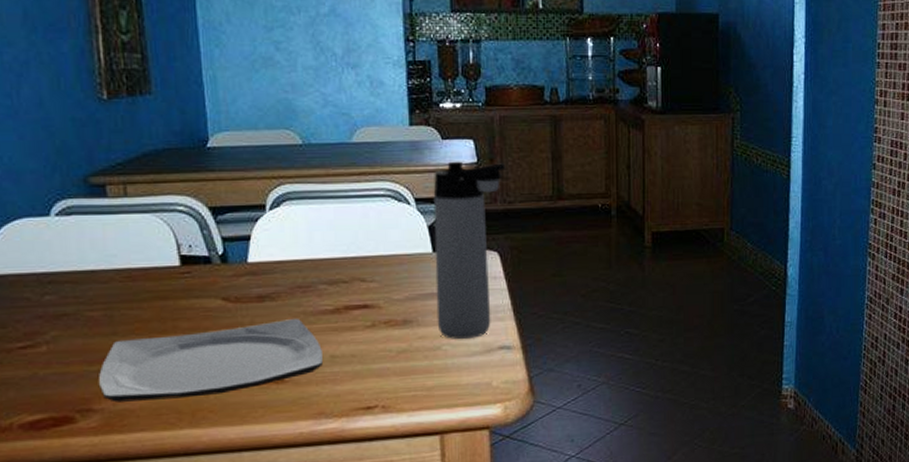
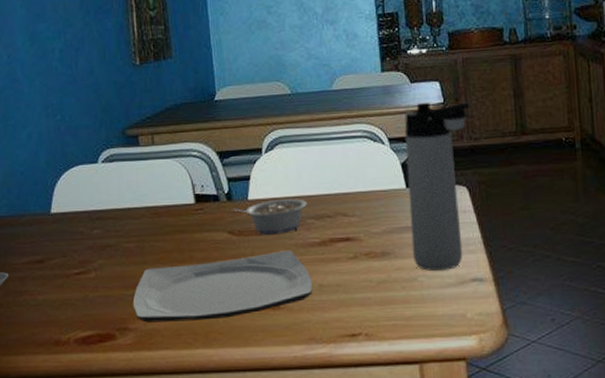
legume: none [228,262,319,302] -> present [233,199,307,235]

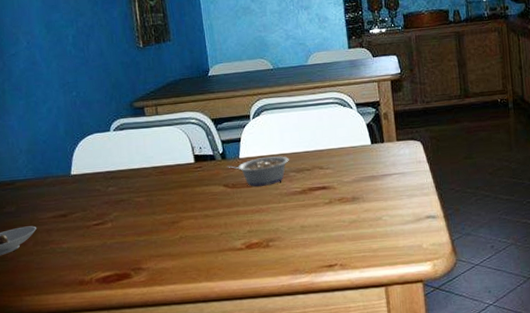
plate: present [133,251,312,323] -> none [145,199,296,263]
thermos bottle: present [404,102,470,272] -> none [368,72,423,212]

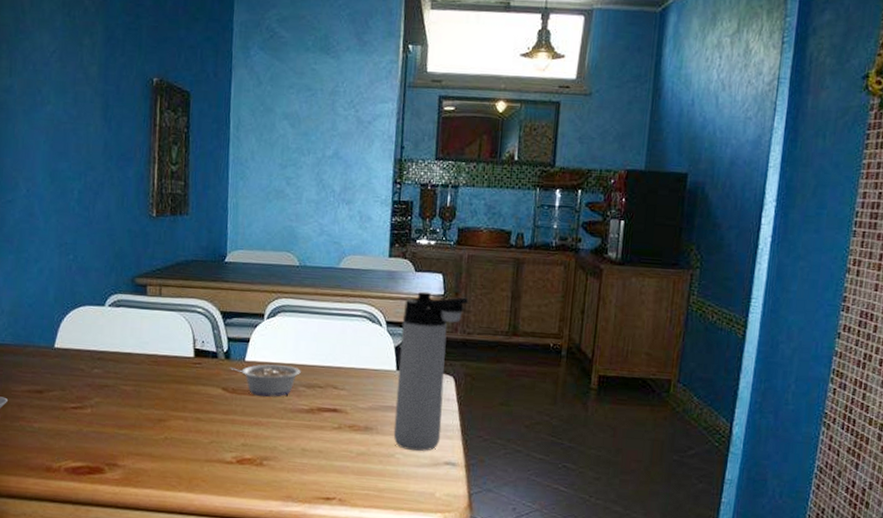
thermos bottle: none [368,72,423,212] -> present [393,291,469,452]

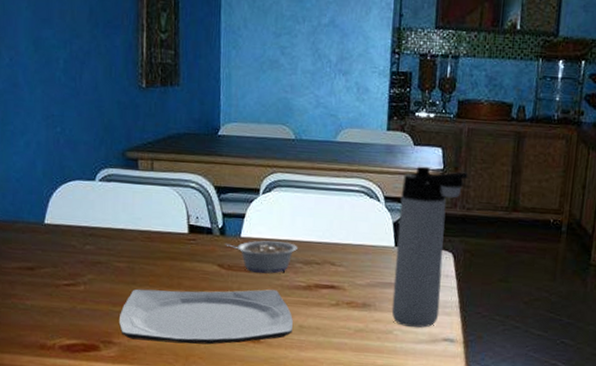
plate: none [124,412,296,468] -> present [119,289,293,345]

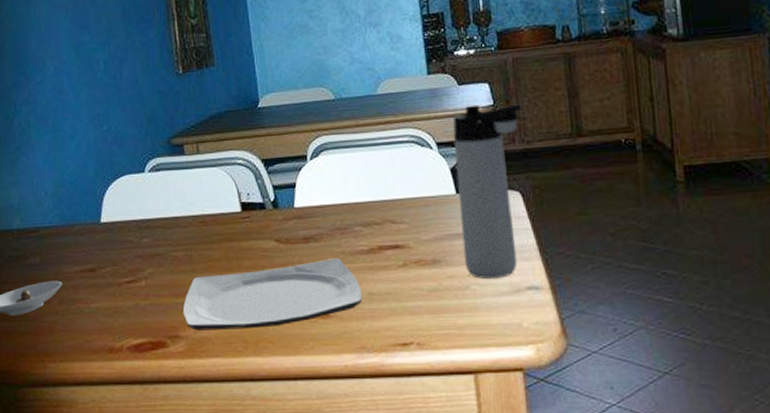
legume: present [225,240,298,274] -> none [279,206,354,243]

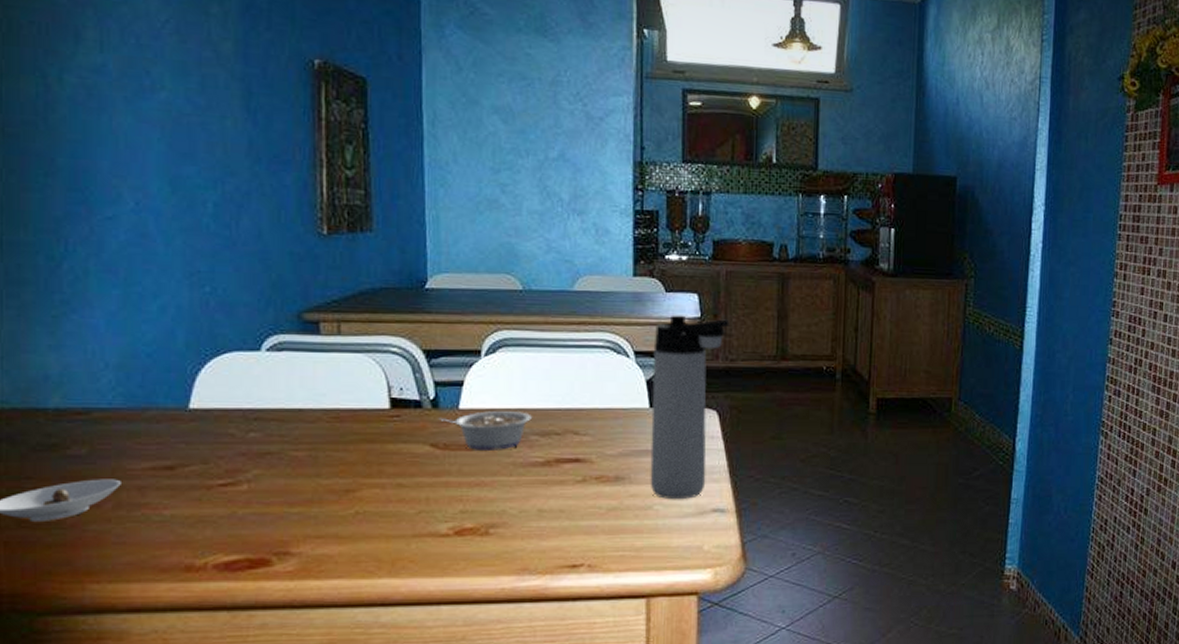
plate: present [183,258,362,331] -> none [299,470,530,547]
legume: none [279,206,354,243] -> present [438,411,532,450]

